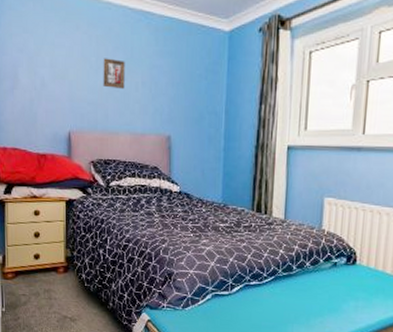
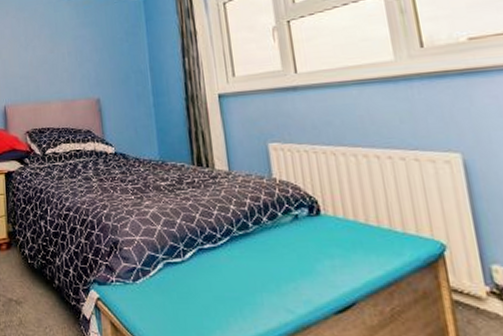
picture frame: present [103,58,125,90] -> none [31,35,53,62]

